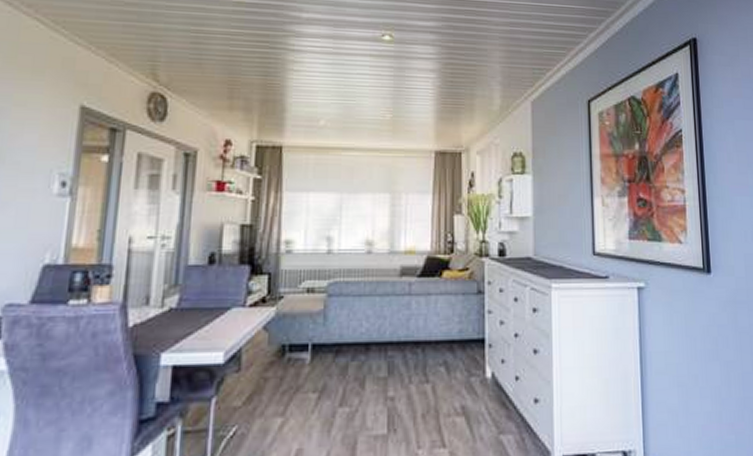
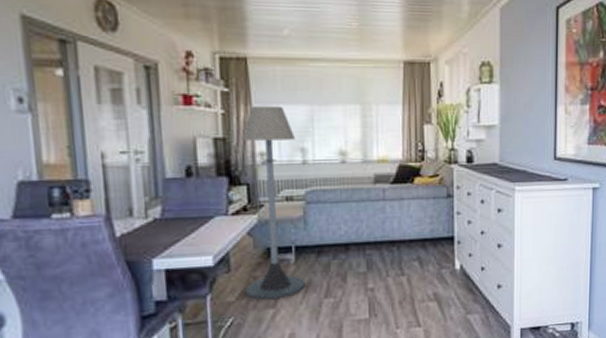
floor lamp: none [254,193,322,405] -> present [241,105,305,300]

